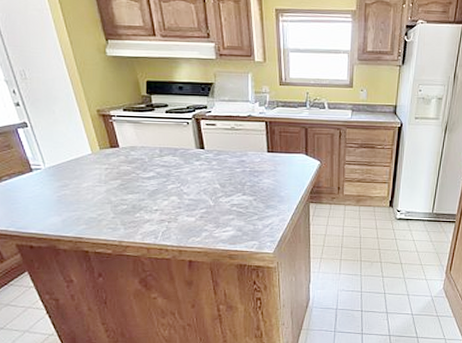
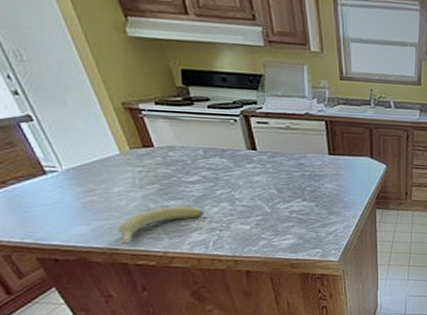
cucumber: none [84,199,156,235] -> present [118,206,204,245]

